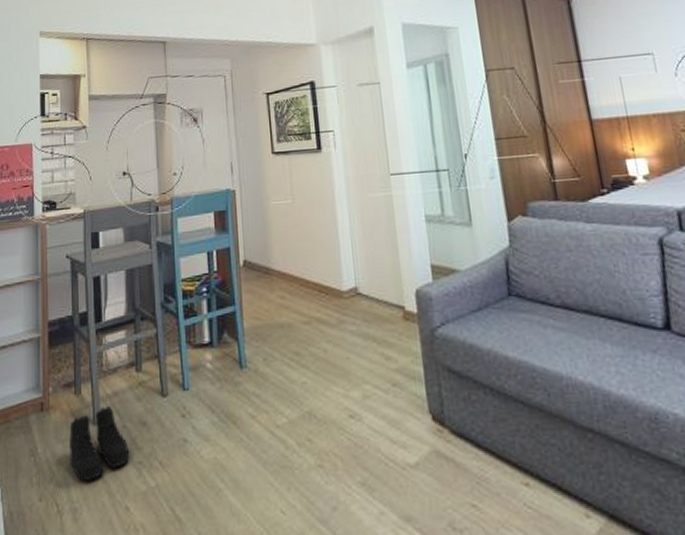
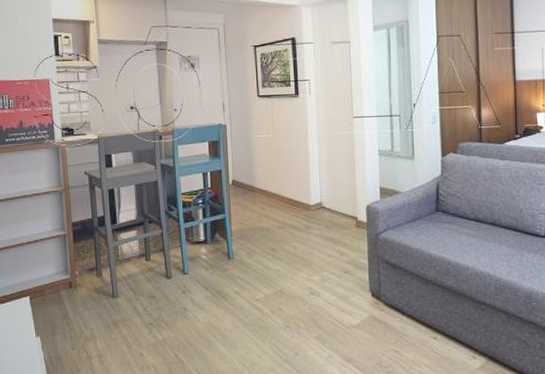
boots: present [69,406,130,481] -> none [94,285,143,336]

